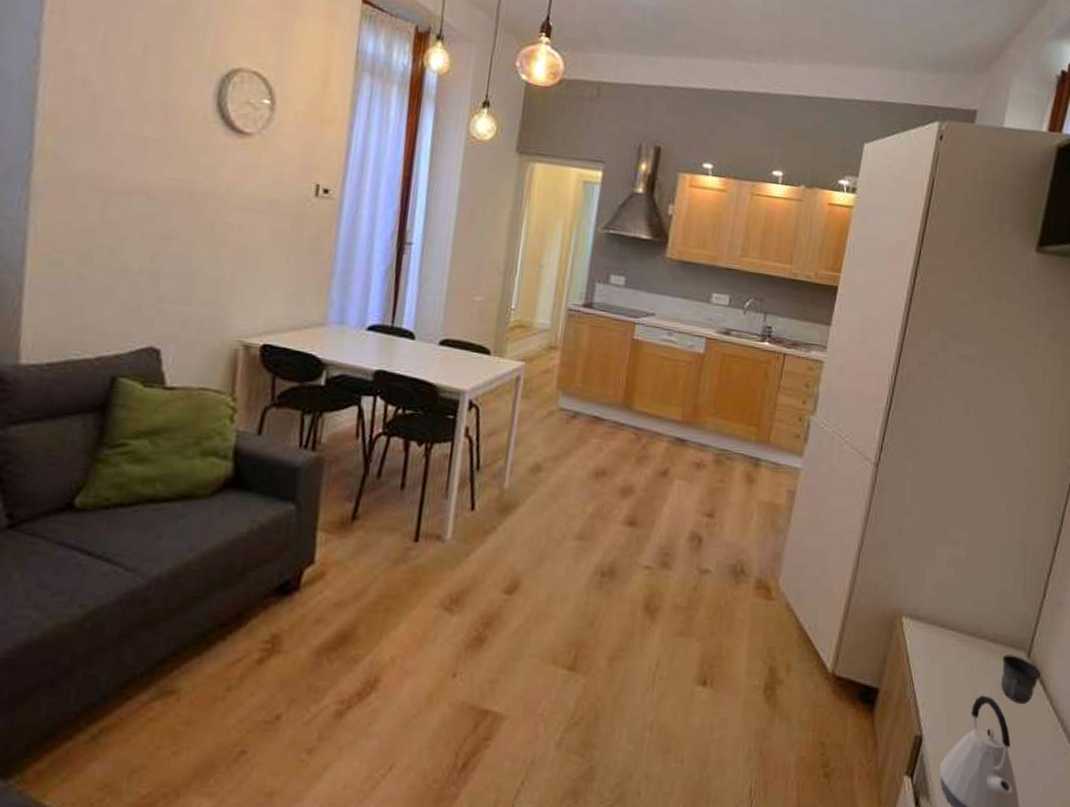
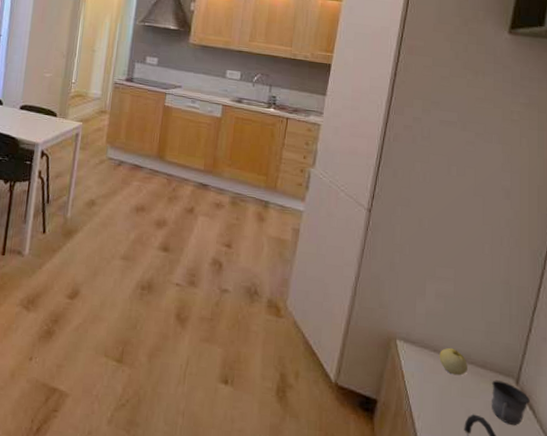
apple: none [948,622,978,653] -> present [439,348,467,376]

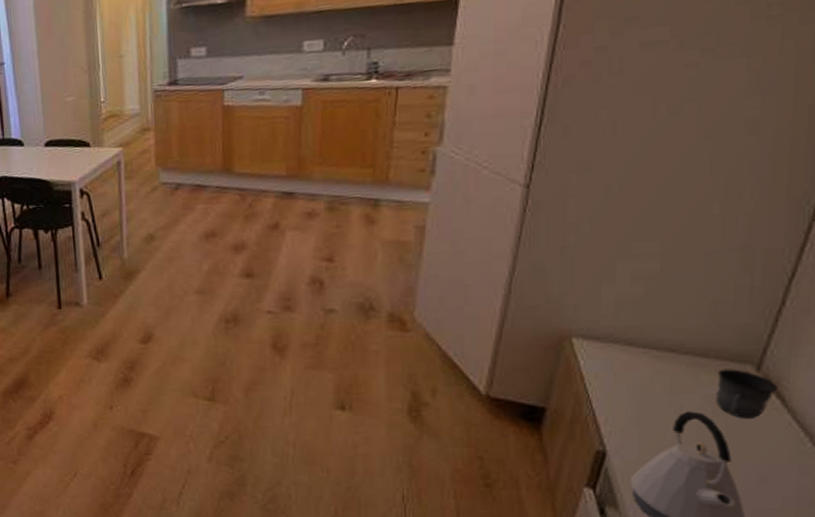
apple: present [439,348,467,376] -> none [636,339,680,370]

